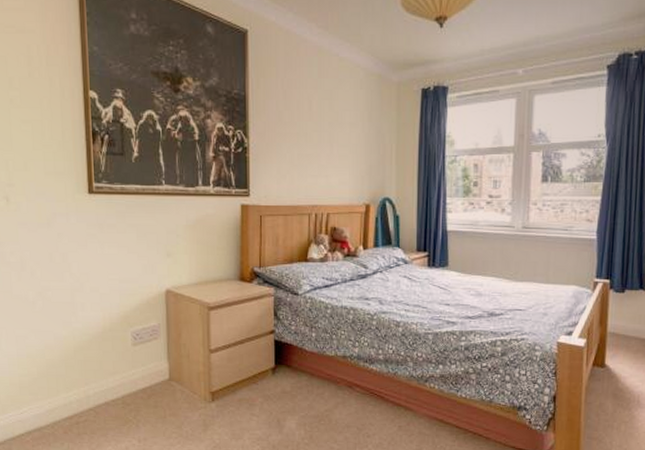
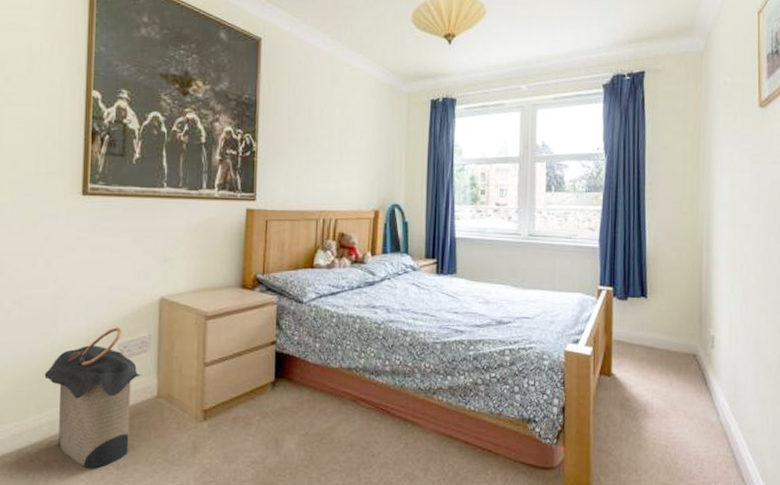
laundry hamper: none [69,317,155,441] -> present [44,327,142,469]

